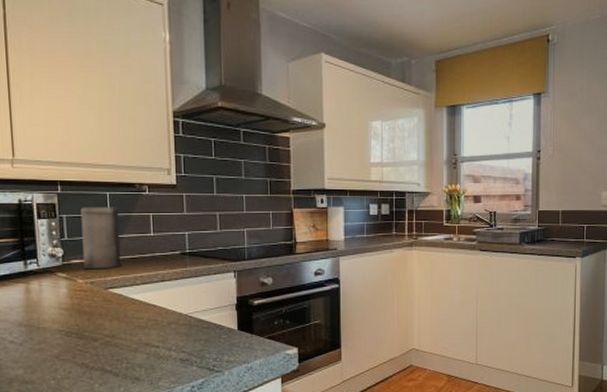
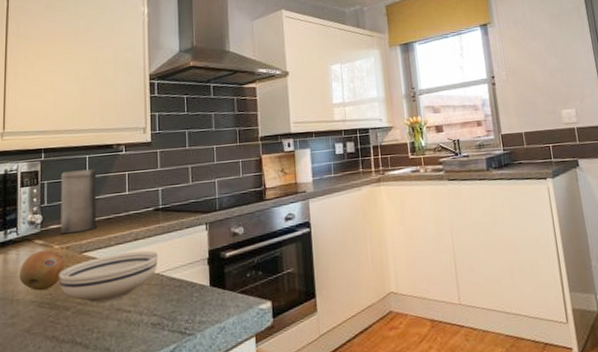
fruit: none [43,283,91,321] -> present [19,249,66,291]
bowl: none [84,292,186,337] -> present [58,250,159,303]

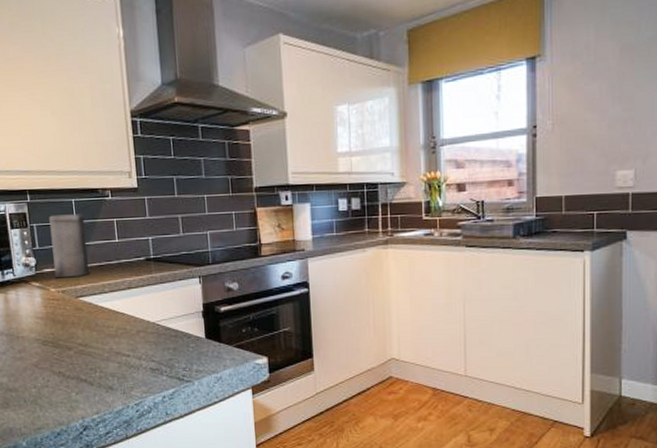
fruit: present [19,249,66,291] -> none [21,292,64,330]
bowl: present [58,250,159,303] -> none [57,299,153,346]

